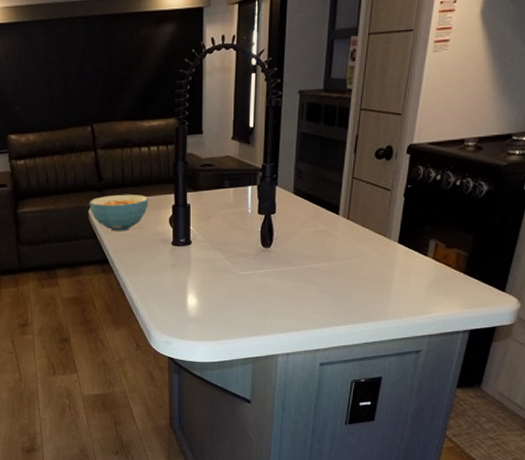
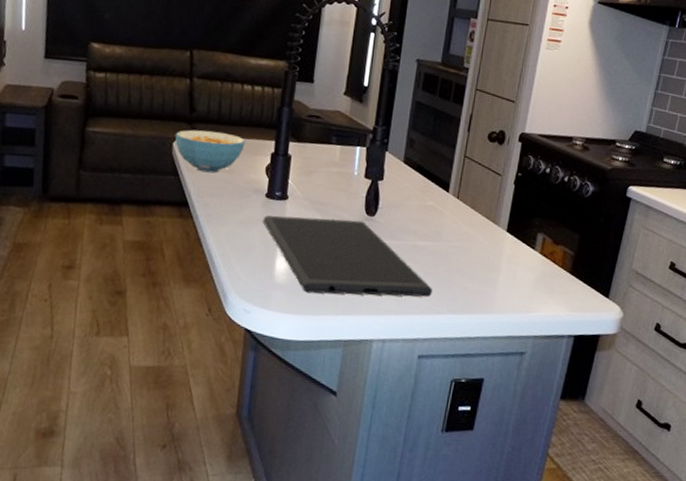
cutting board: none [173,253,329,322] -> present [264,215,432,297]

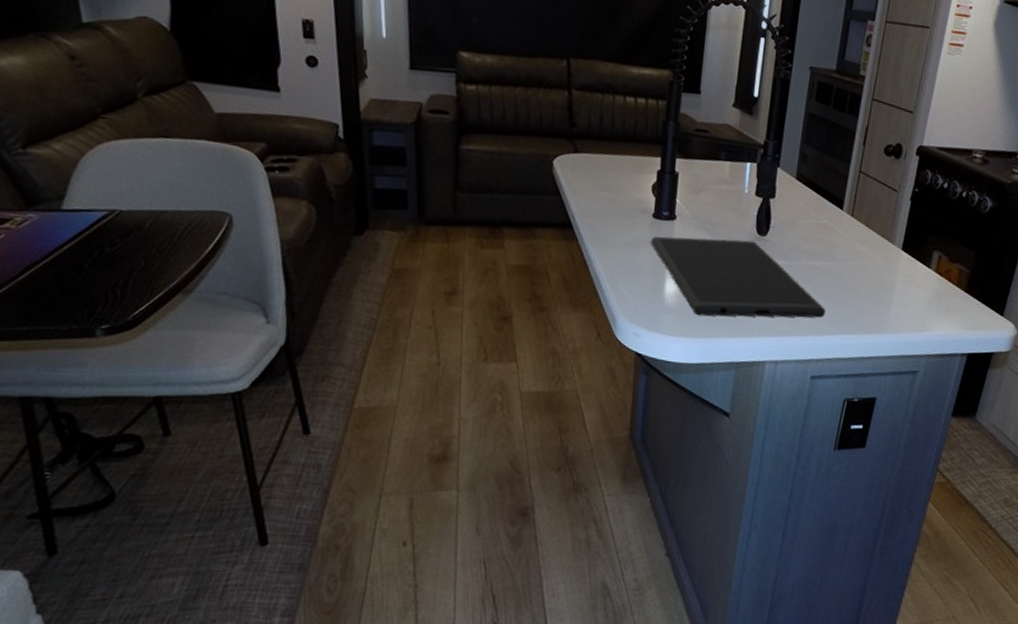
cereal bowl: present [174,129,246,173] -> none [554,146,630,193]

